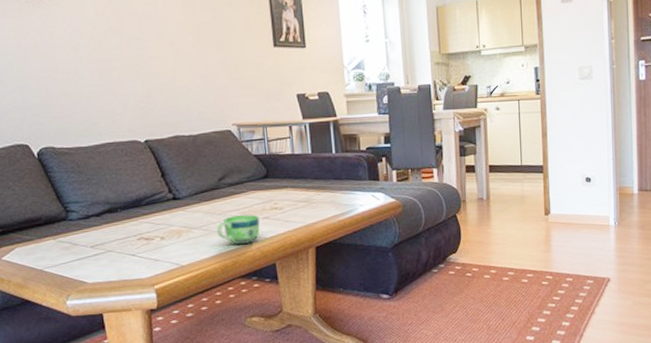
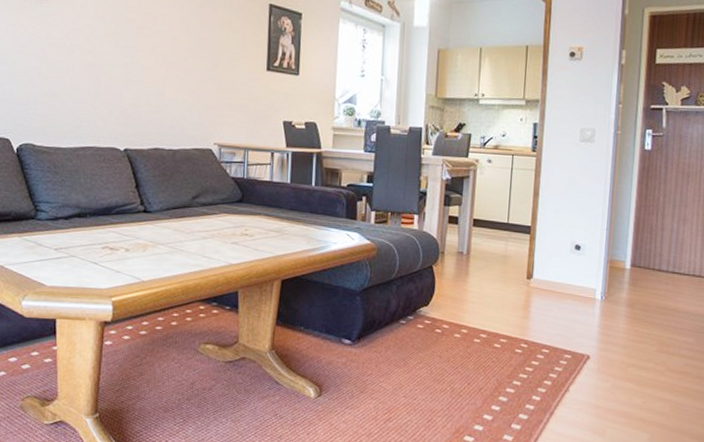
cup: present [217,214,260,244] -> none [183,236,228,267]

